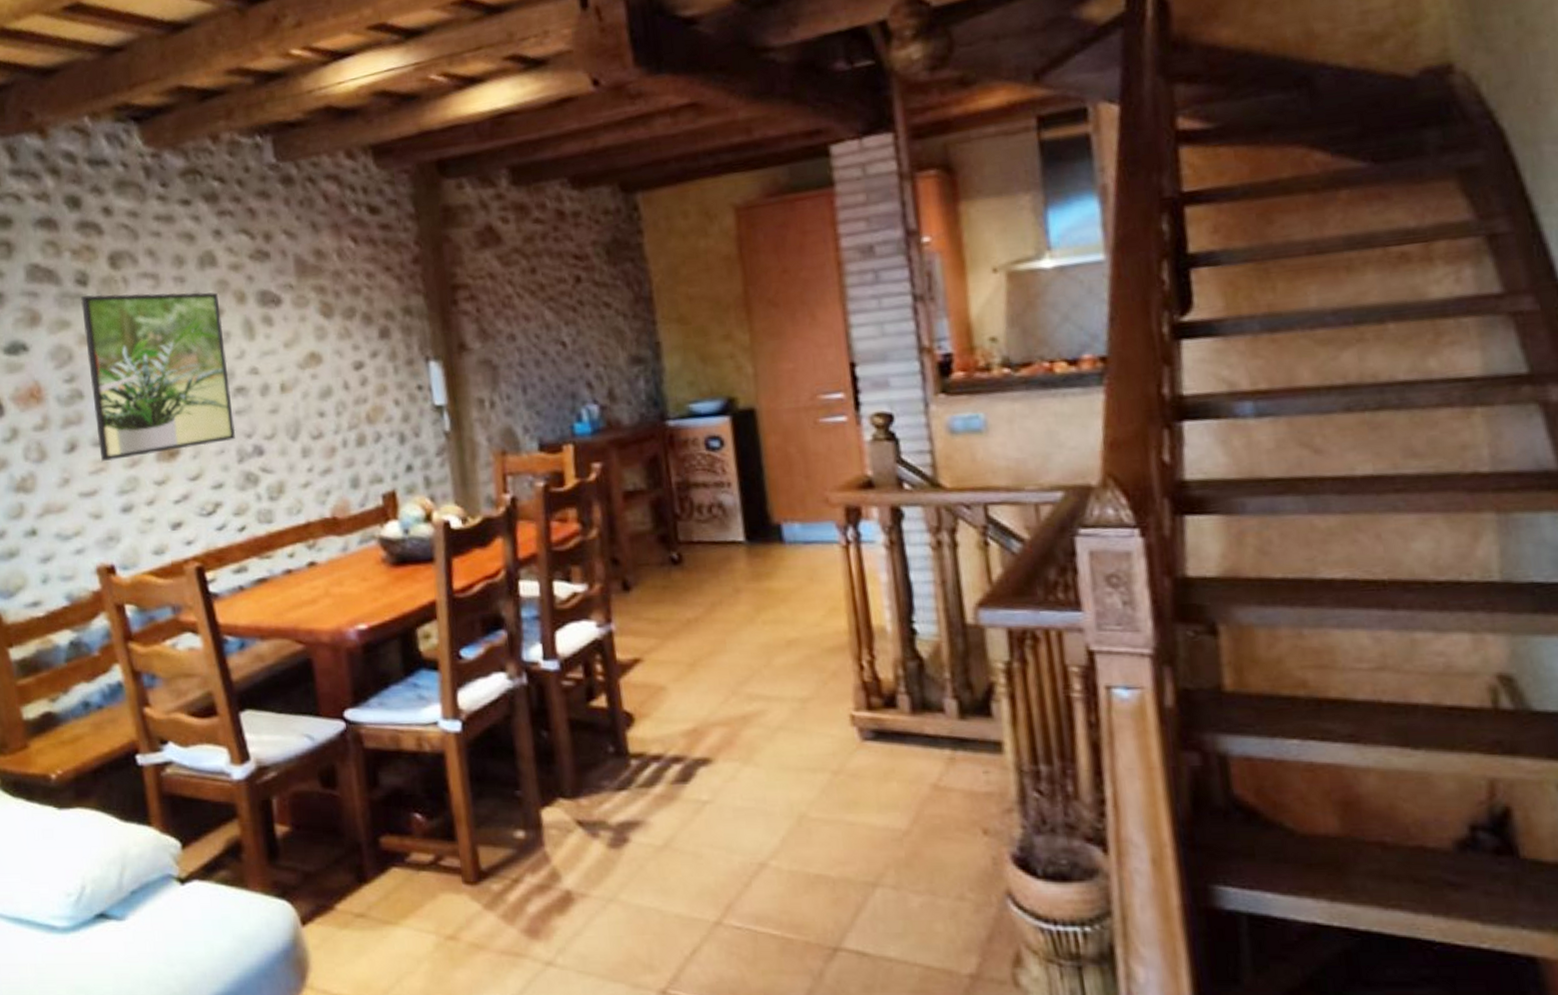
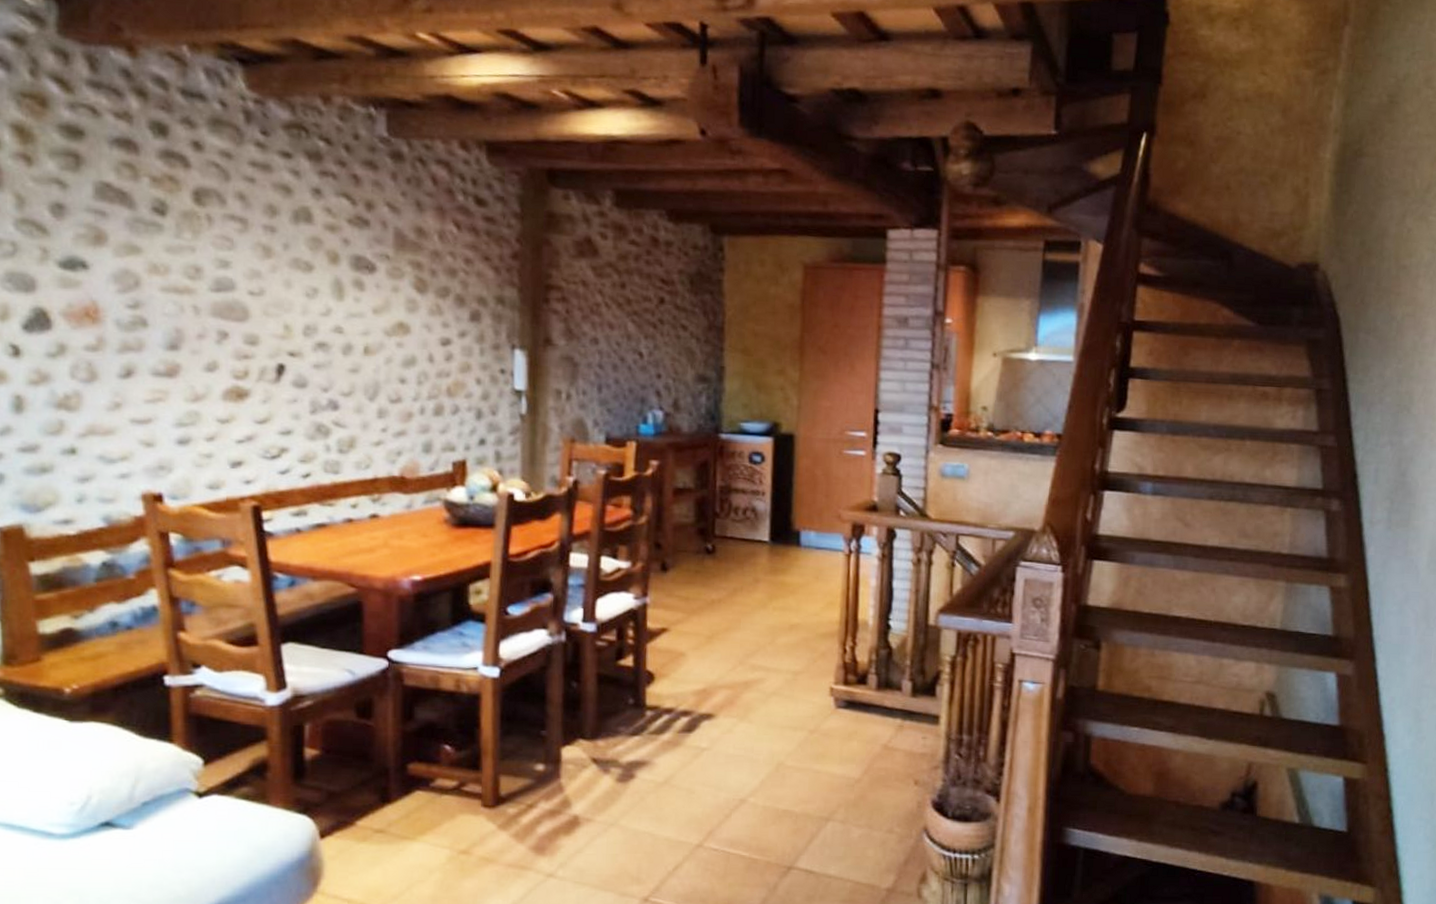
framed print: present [80,292,236,462] -> none [155,225,312,393]

